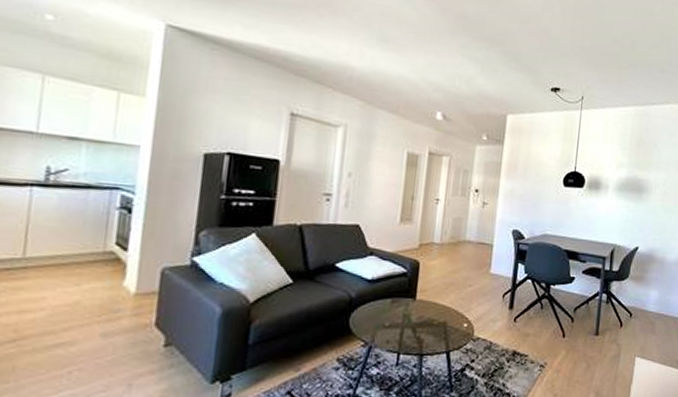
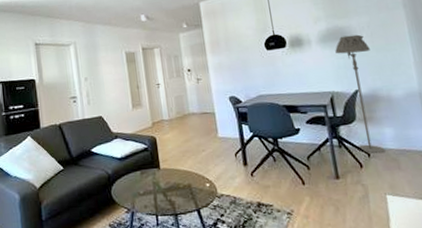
floor lamp: none [622,188,659,315] -> present [335,34,385,154]

